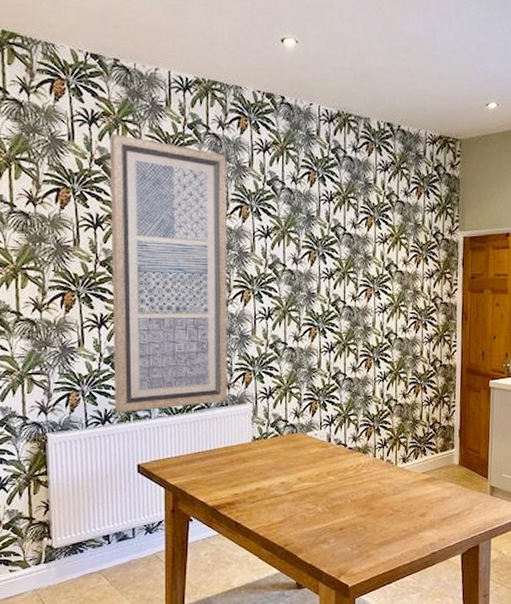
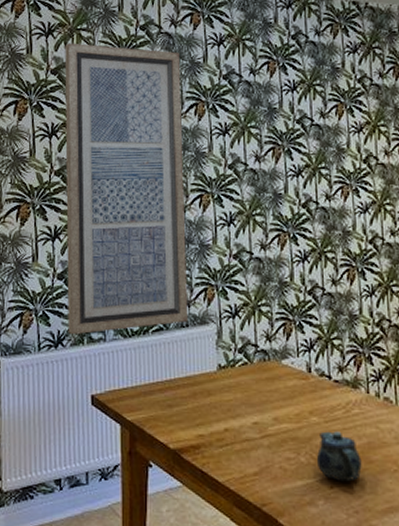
teapot: none [330,487,366,524] -> present [316,431,362,482]

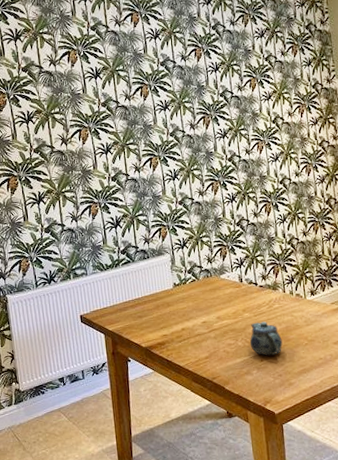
wall art: present [65,43,189,335] -> none [31,44,149,273]

